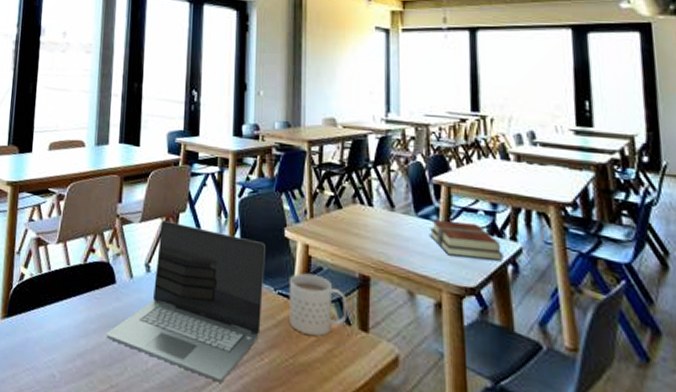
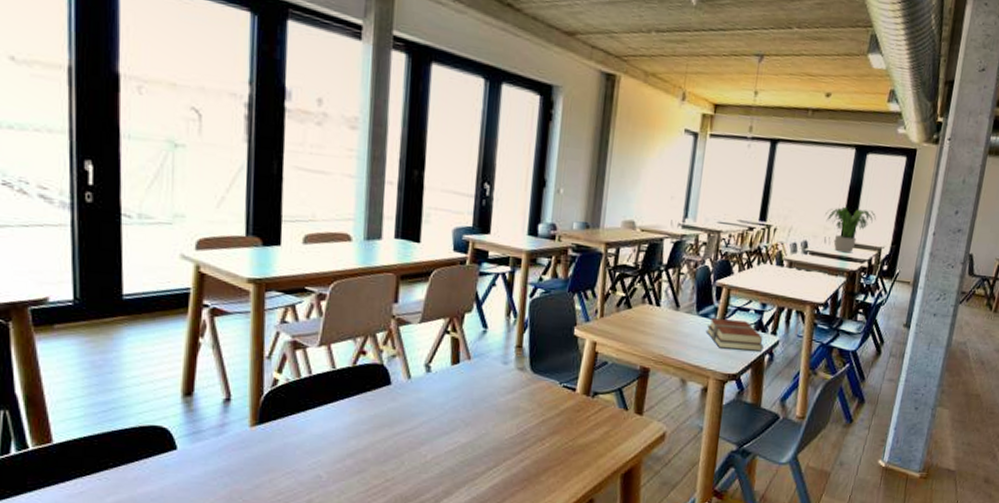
laptop: present [106,220,265,383] -> none [380,320,554,467]
mug: present [288,273,347,336] -> none [571,367,627,422]
potted plant: none [550,92,617,143] -> present [825,207,876,253]

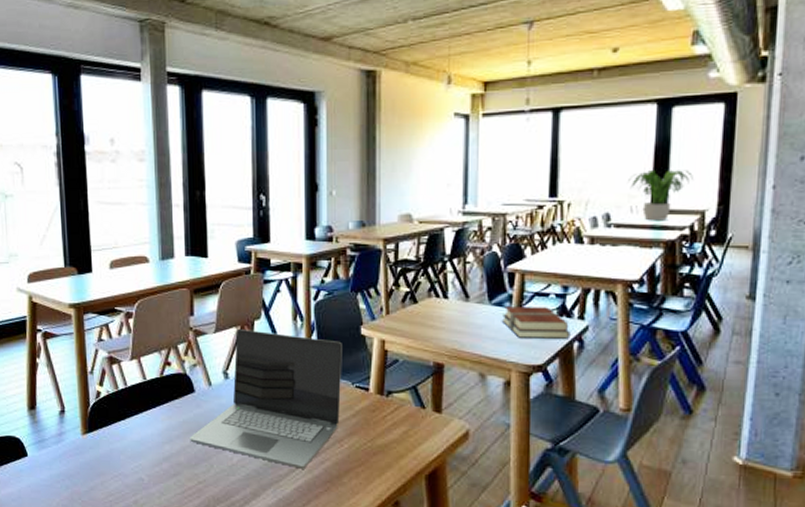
laptop: none [380,320,554,467] -> present [190,328,342,469]

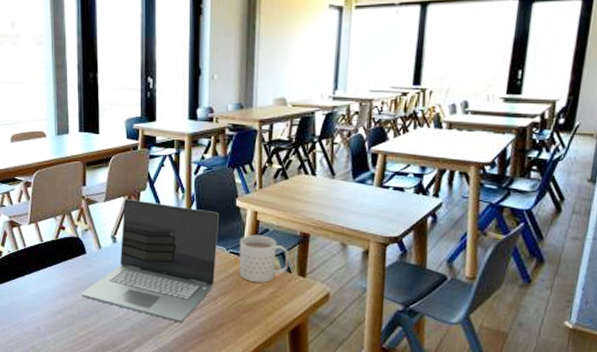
mug: none [366,366,422,421] -> present [238,234,289,283]
books: present [502,307,571,339] -> none [364,184,425,214]
potted plant: present [628,170,693,221] -> none [487,62,548,109]

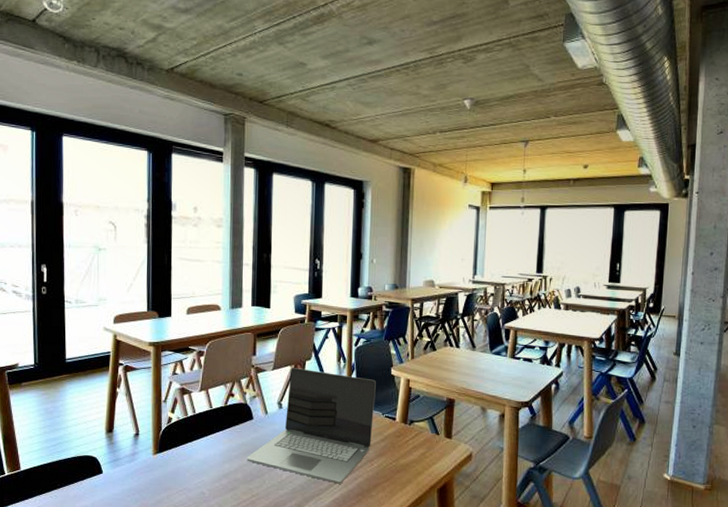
mug: present [238,234,289,283] -> none [393,400,437,445]

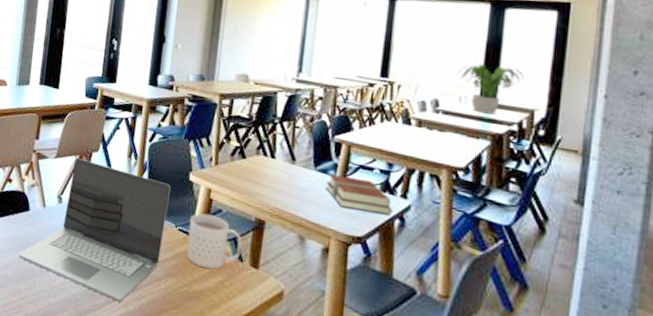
mug: none [393,400,437,445] -> present [187,213,242,269]
books: none [500,355,550,382] -> present [326,174,392,215]
potted plant: none [593,257,638,295] -> present [458,65,524,115]

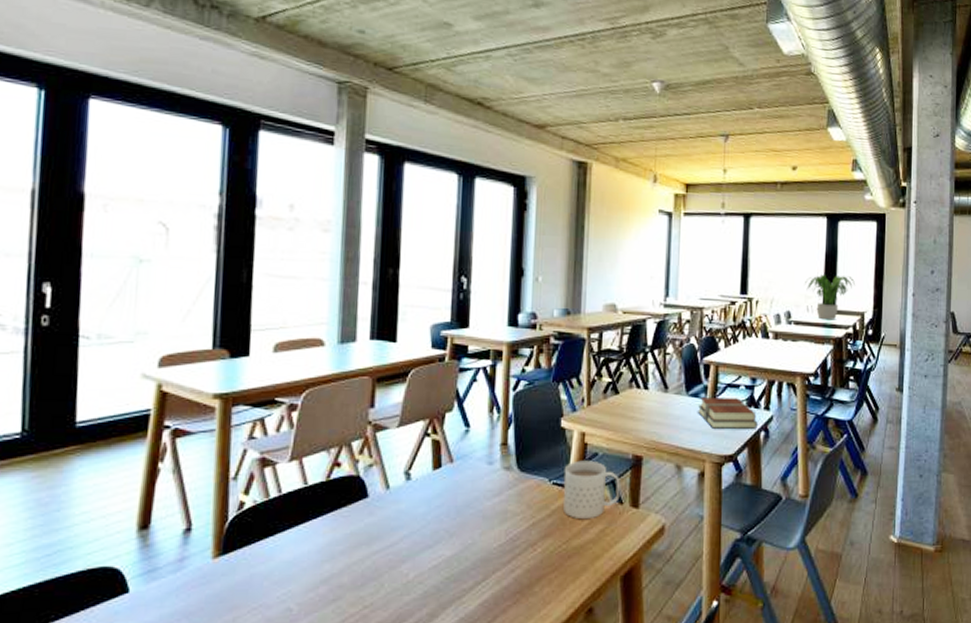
laptop: present [18,157,171,302] -> none [357,422,541,580]

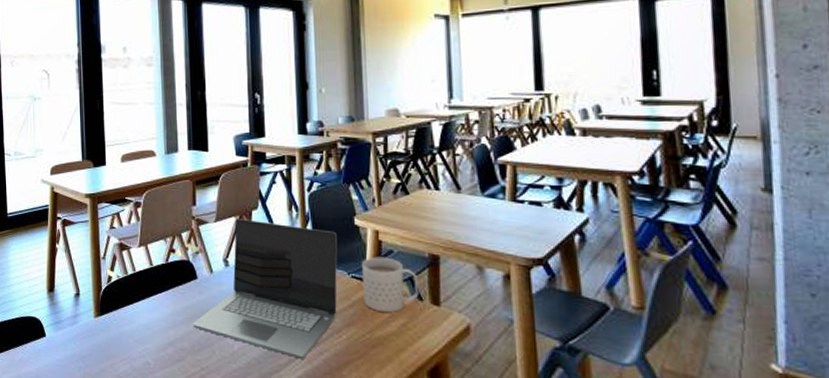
laptop: none [357,422,541,580] -> present [193,218,338,359]
books: present [698,398,758,429] -> none [497,198,570,232]
potted plant: present [805,275,855,320] -> none [616,61,686,112]

